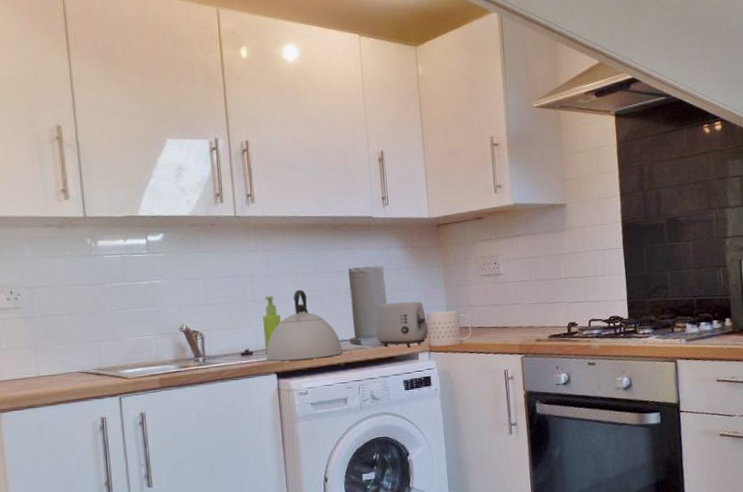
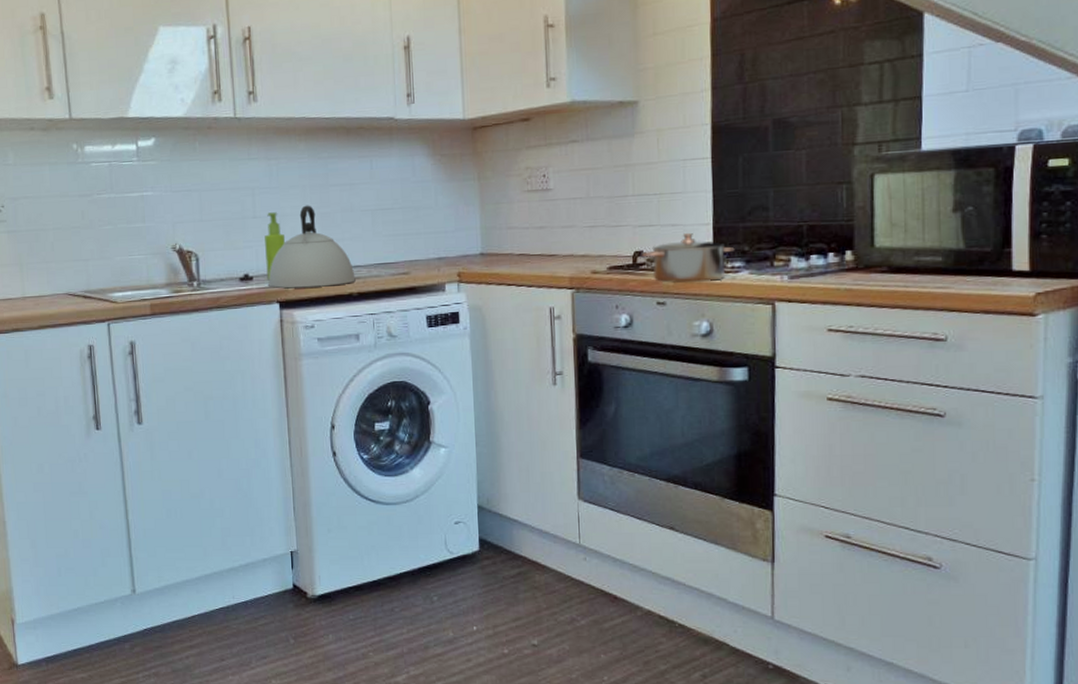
paper towel: present [347,265,388,346] -> none [363,176,410,274]
toaster: present [375,301,428,348] -> none [395,221,458,277]
mug: present [426,310,472,347] -> none [456,233,512,278]
cooking pot: none [575,307,645,347] -> present [642,233,735,283]

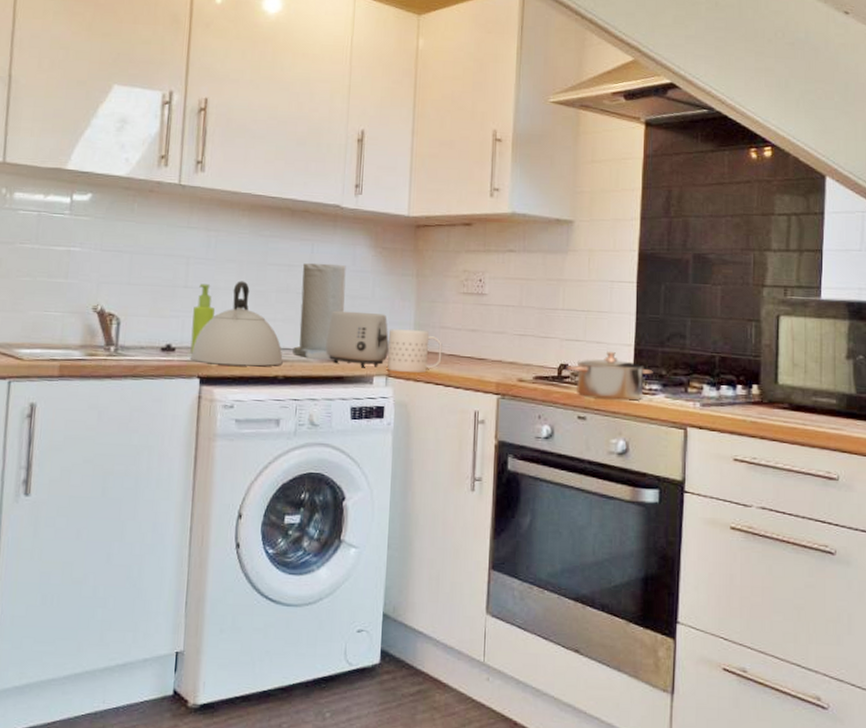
paper towel: none [363,176,410,274] -> present [293,262,346,360]
toaster: none [395,221,458,277] -> present [325,310,389,368]
mug: none [456,233,512,278] -> present [387,329,442,374]

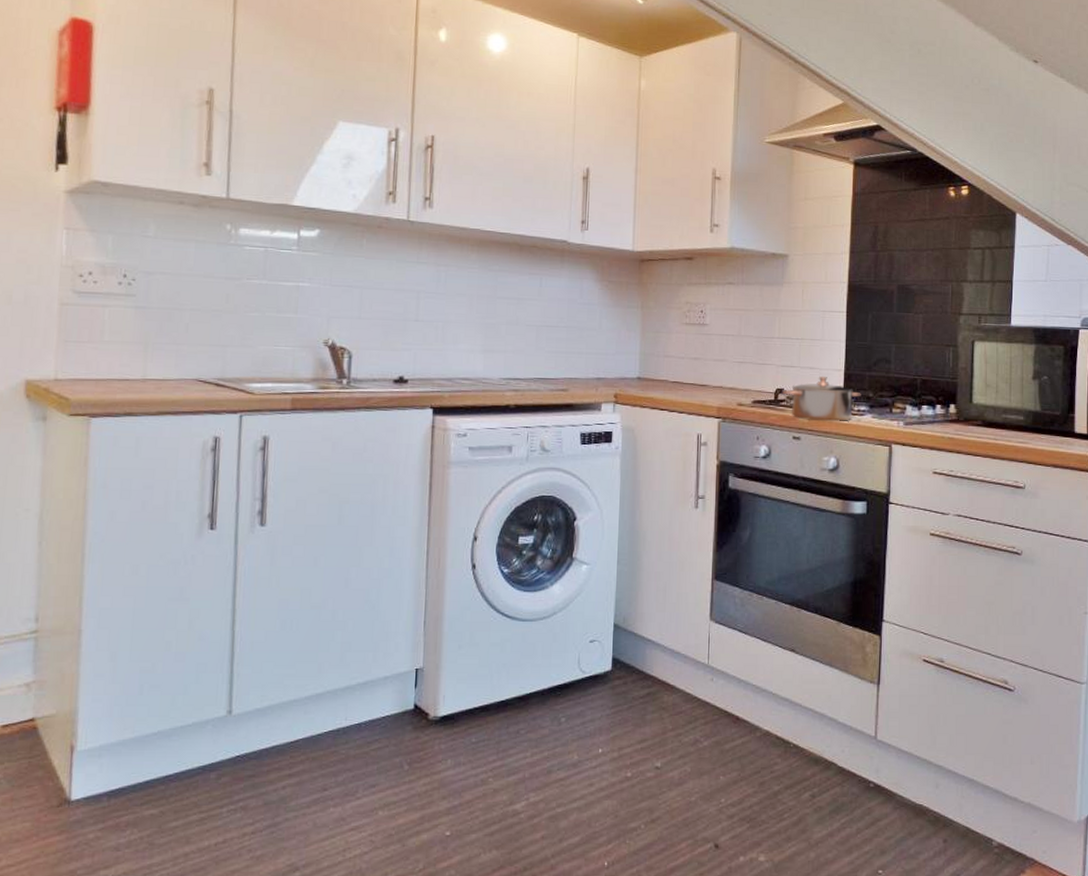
soap dispenser: present [190,284,215,353] -> none [423,317,447,384]
kettle: present [191,281,283,367] -> none [424,314,514,396]
paper towel: present [293,262,346,360] -> none [523,296,574,389]
toaster: present [325,310,389,368] -> none [555,341,616,396]
mug: present [387,329,442,374] -> none [615,358,667,400]

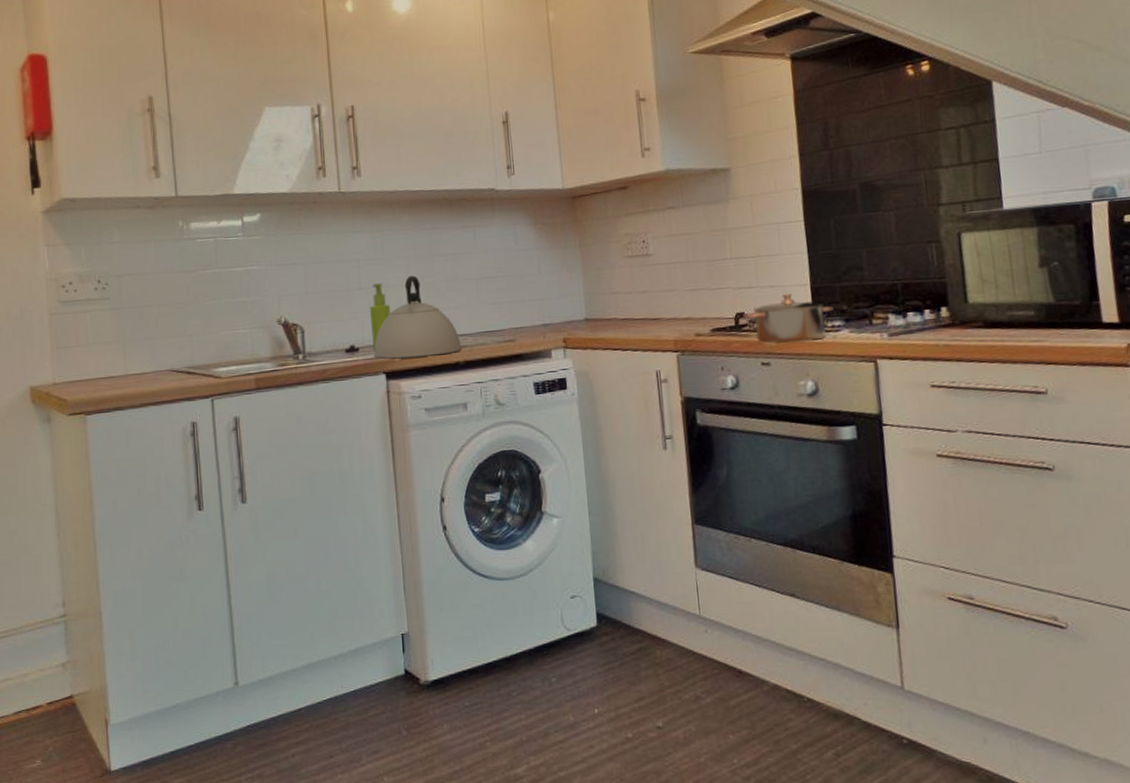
soap dispenser: none [423,317,447,384] -> present [370,283,391,351]
kettle: none [424,314,514,396] -> present [374,275,462,359]

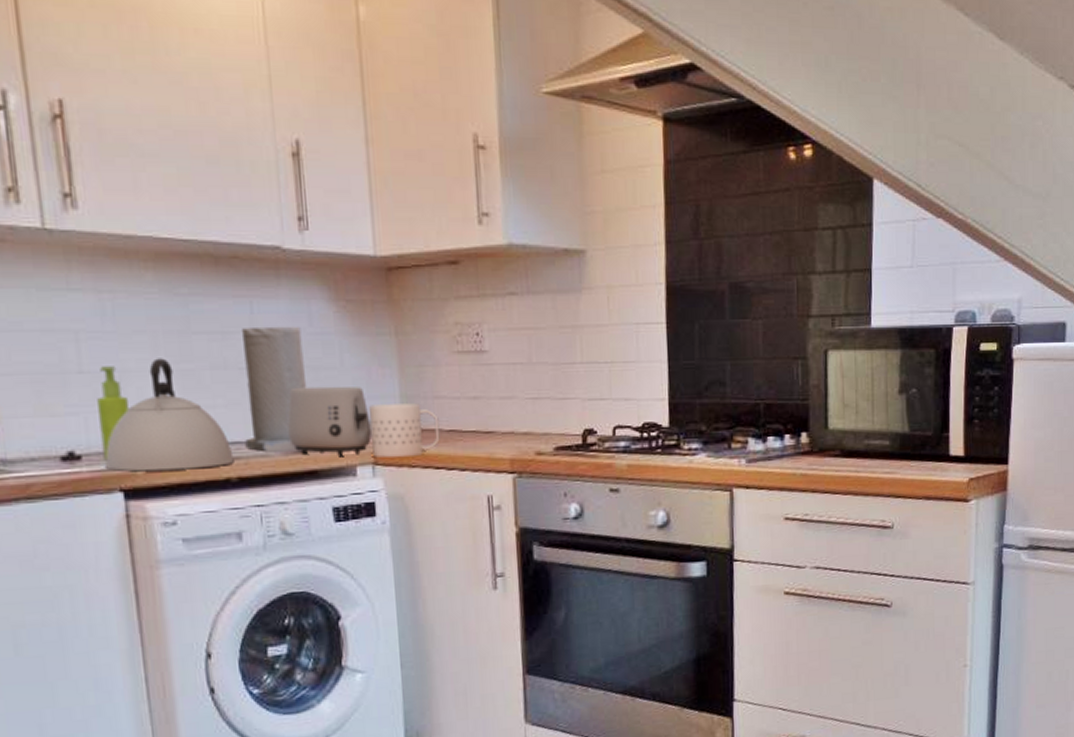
paper towel: none [467,245,514,342] -> present [240,326,308,453]
toaster: none [500,288,563,344] -> present [287,386,372,458]
mug: none [560,298,616,343] -> present [369,403,440,459]
cooking pot: present [743,294,834,344] -> none [592,409,692,467]

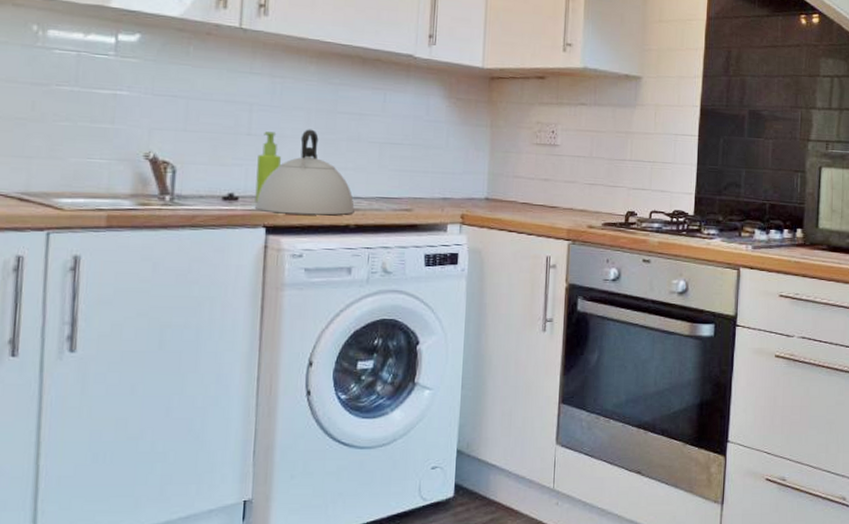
paper towel: present [240,326,308,453] -> none [364,112,420,208]
toaster: present [287,386,372,458] -> none [399,160,463,216]
mug: present [369,403,440,459] -> none [461,178,516,221]

